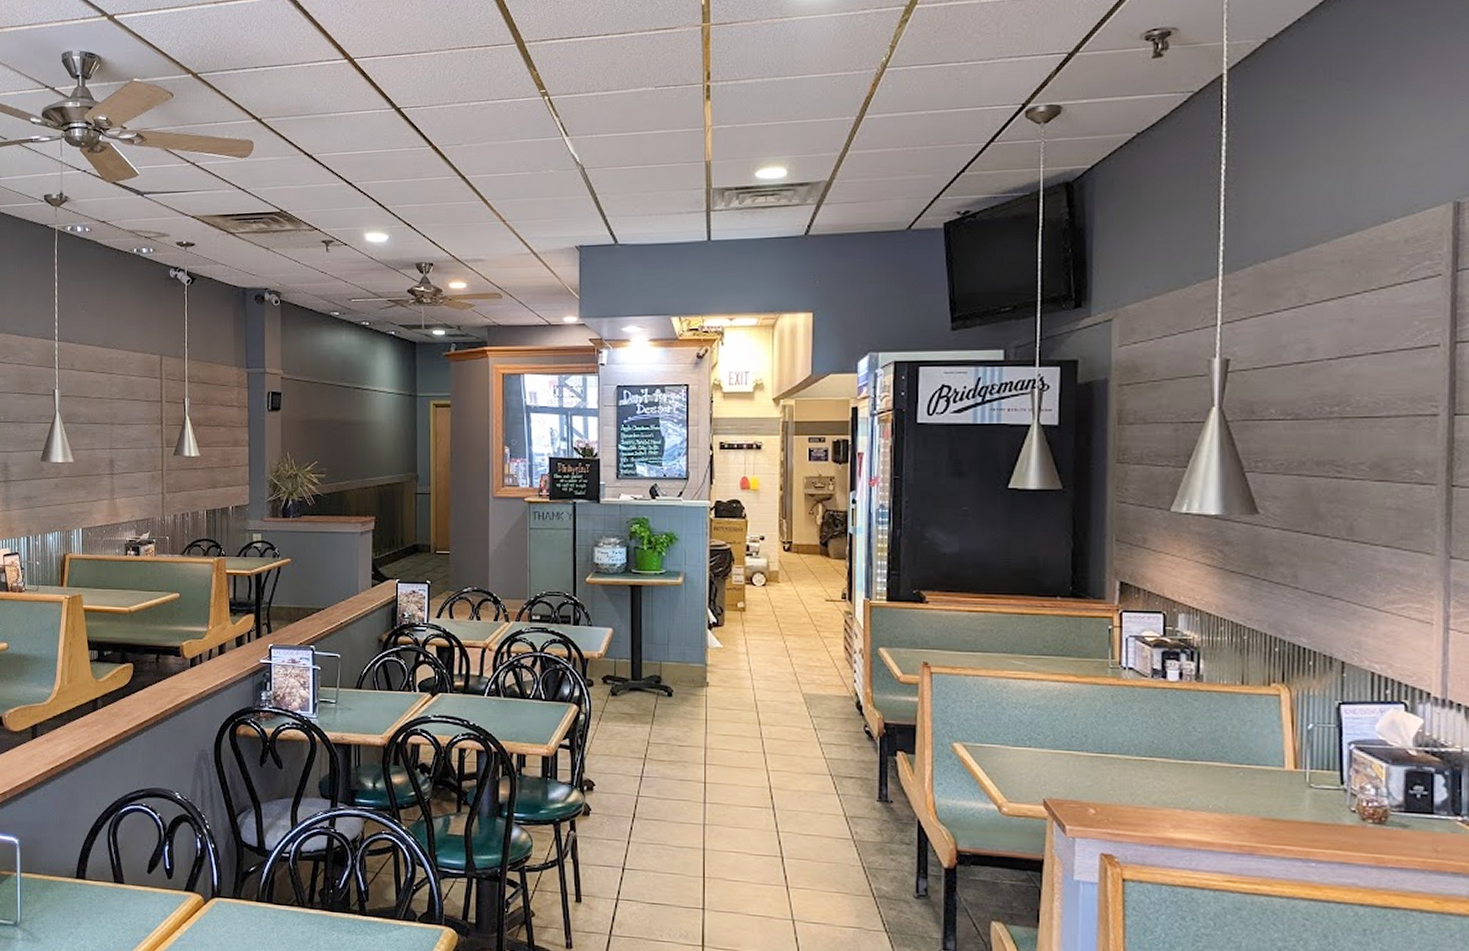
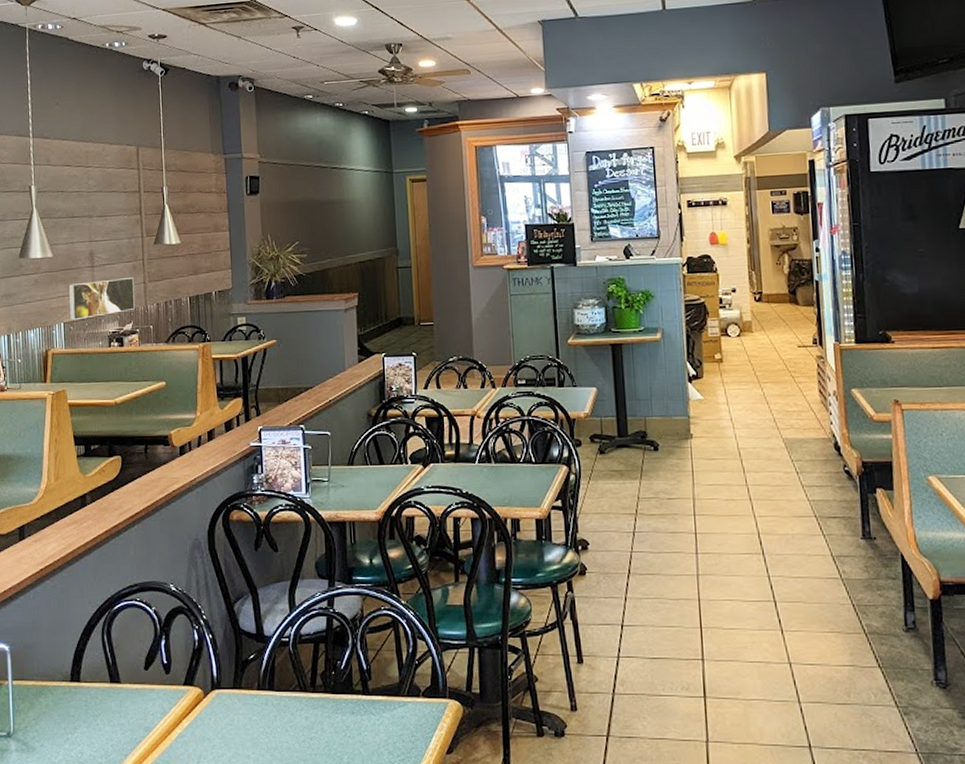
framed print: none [87,488,152,527] -> present [68,278,135,321]

